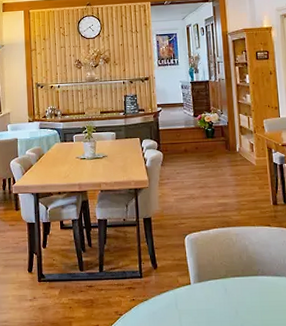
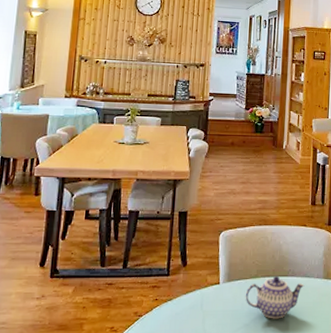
teapot: none [217,275,276,317] -> present [245,275,305,319]

